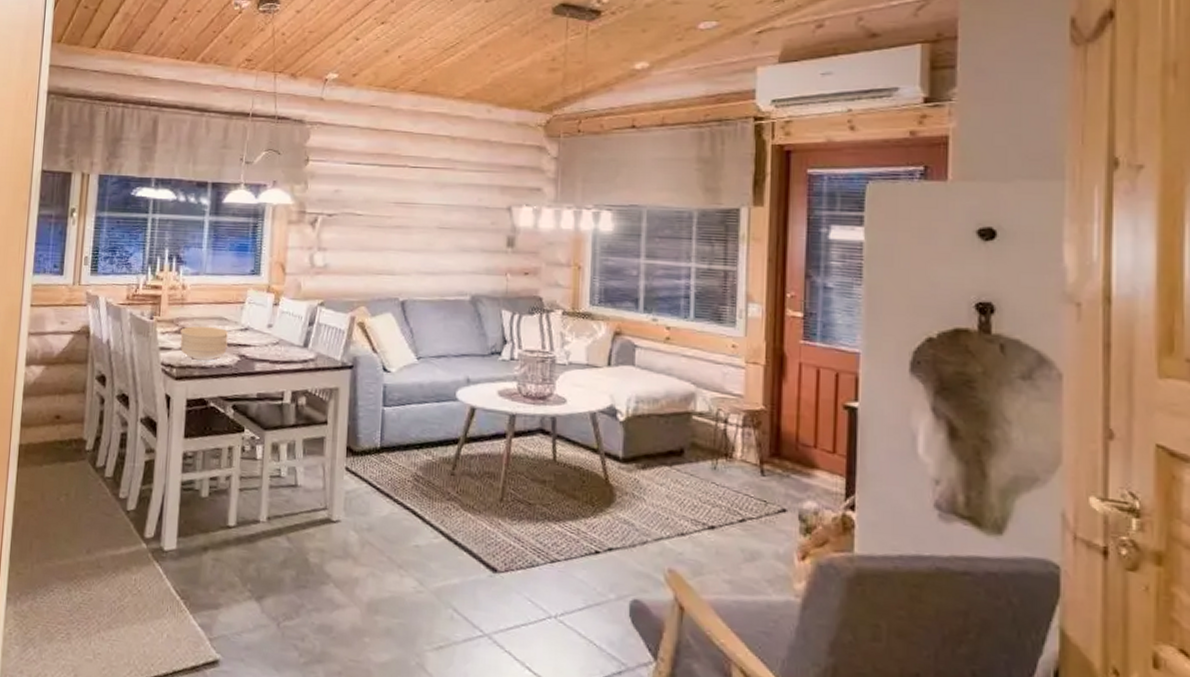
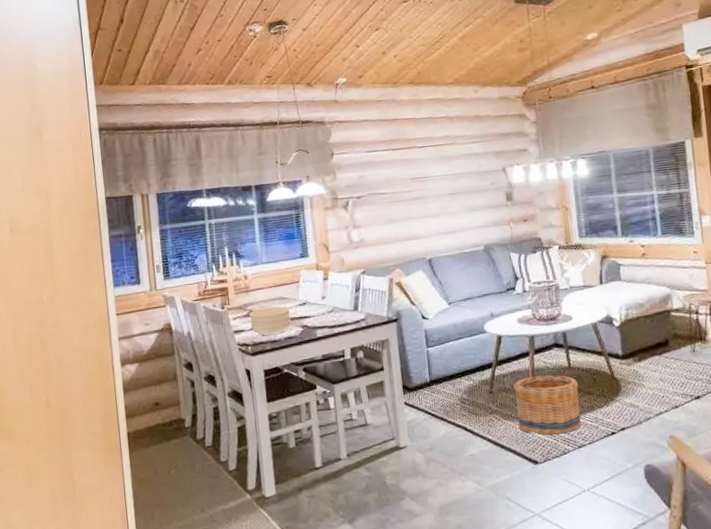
basket: none [480,463,563,542] -> present [513,375,582,435]

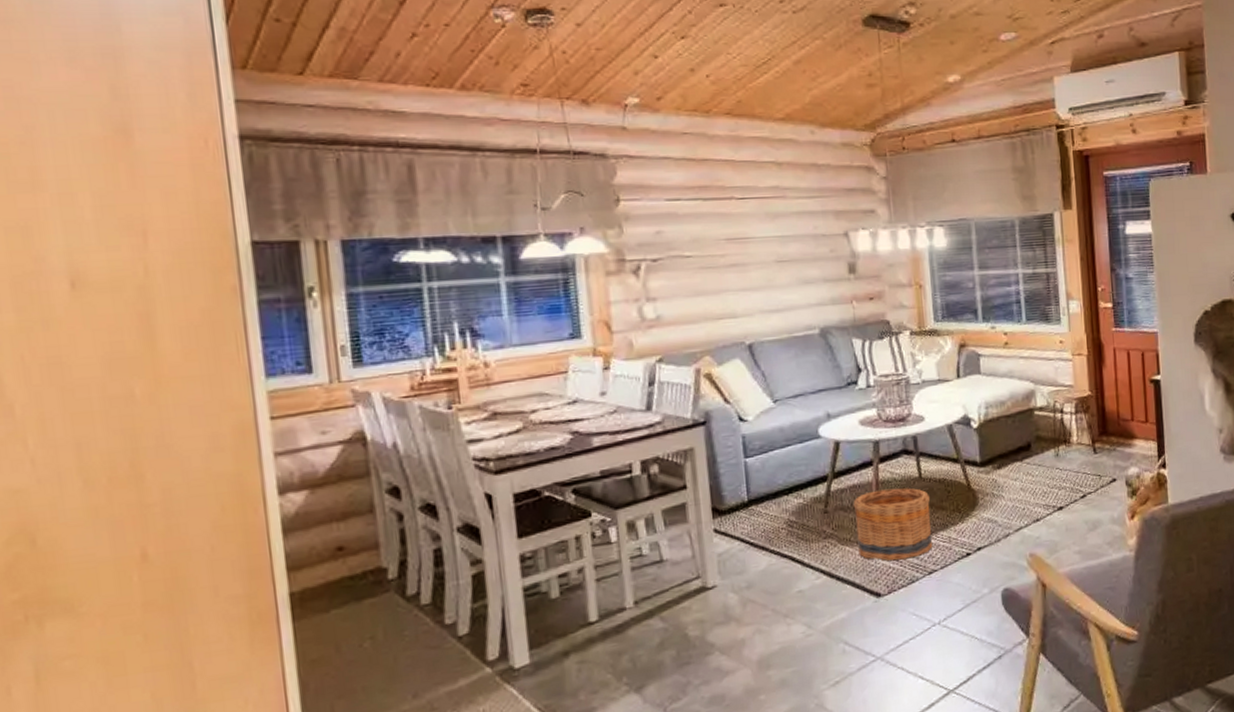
bowl: present [249,306,291,336] -> none [491,405,555,447]

